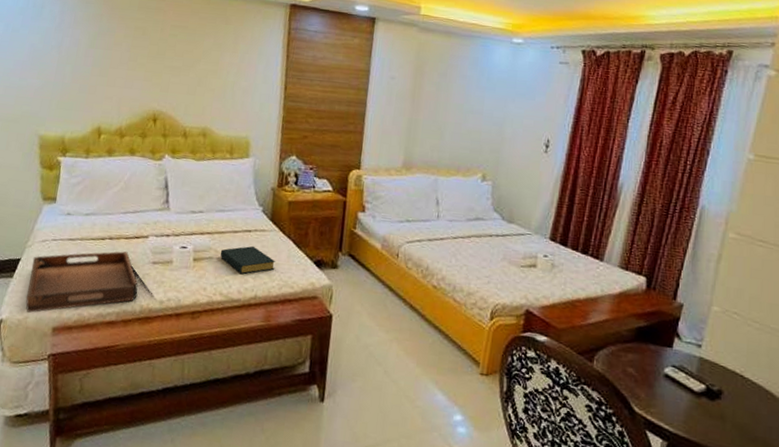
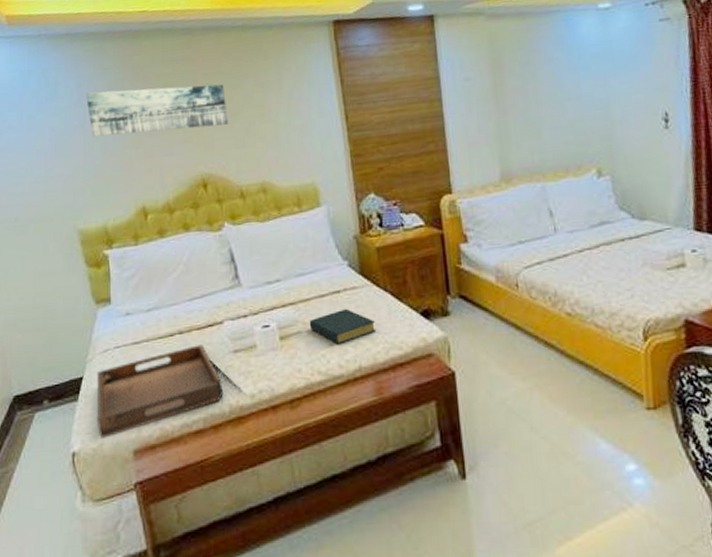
wall art: none [65,20,187,73] -> present [86,84,228,137]

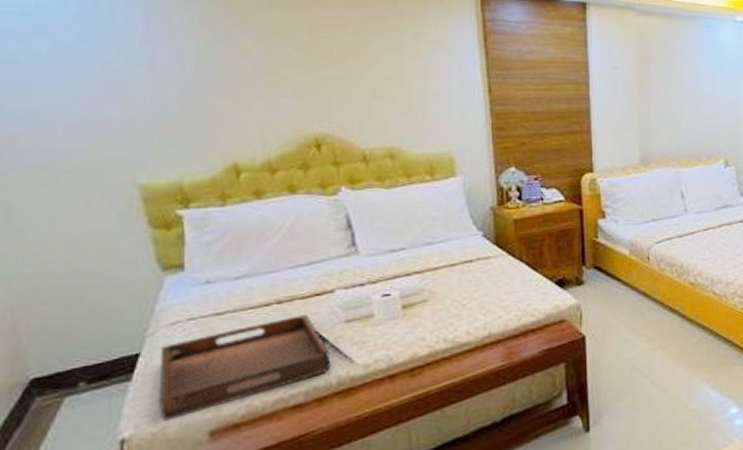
wall art: present [86,84,228,137] -> none [157,26,351,83]
hardback book: present [309,308,377,345] -> none [436,277,509,313]

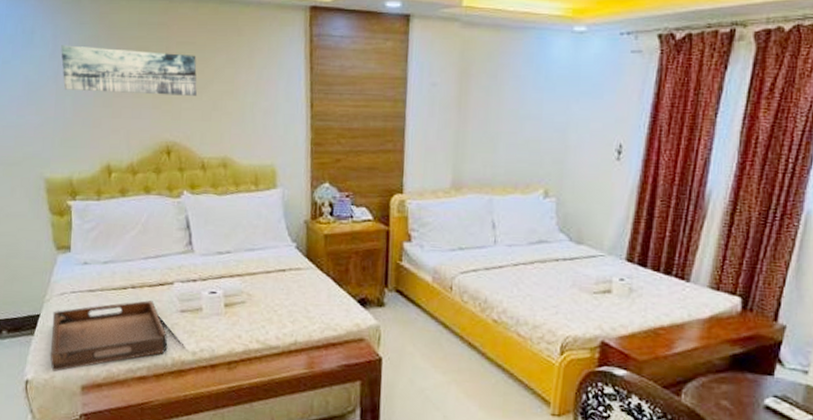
wall art: none [157,26,351,83] -> present [61,45,197,96]

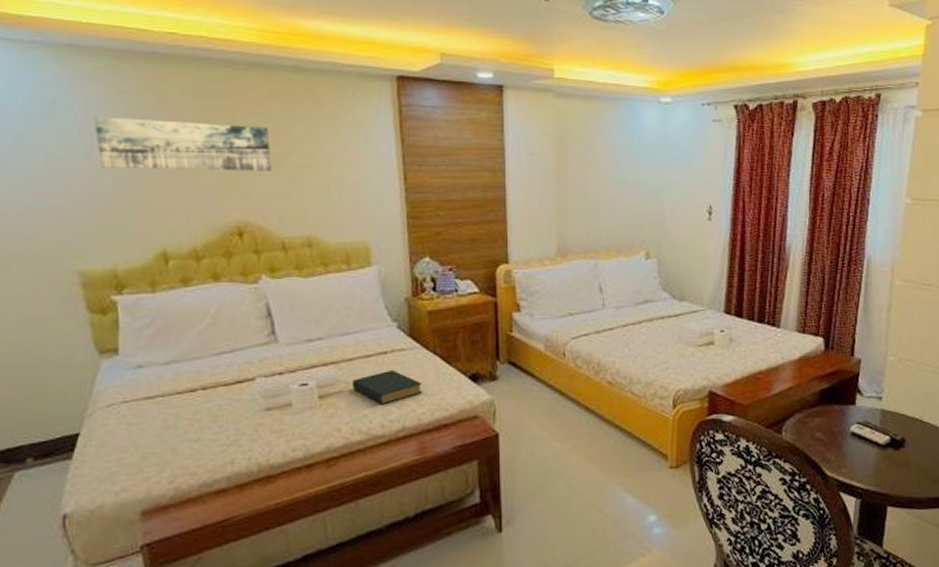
serving tray: present [50,300,168,372] -> none [95,402,252,499]
hardback book: none [253,286,316,319] -> present [352,369,423,405]

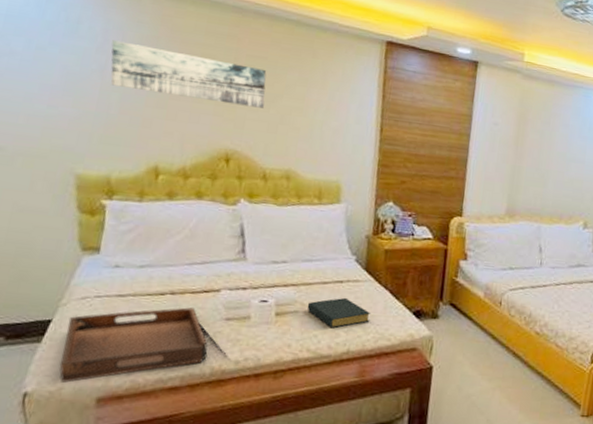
serving tray: none [95,402,252,499] -> present [59,307,208,383]

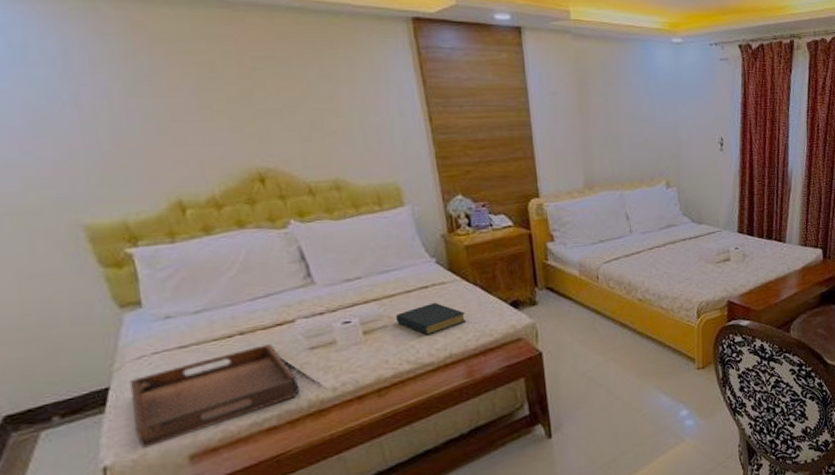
wall art: present [111,40,267,108] -> none [77,61,288,117]

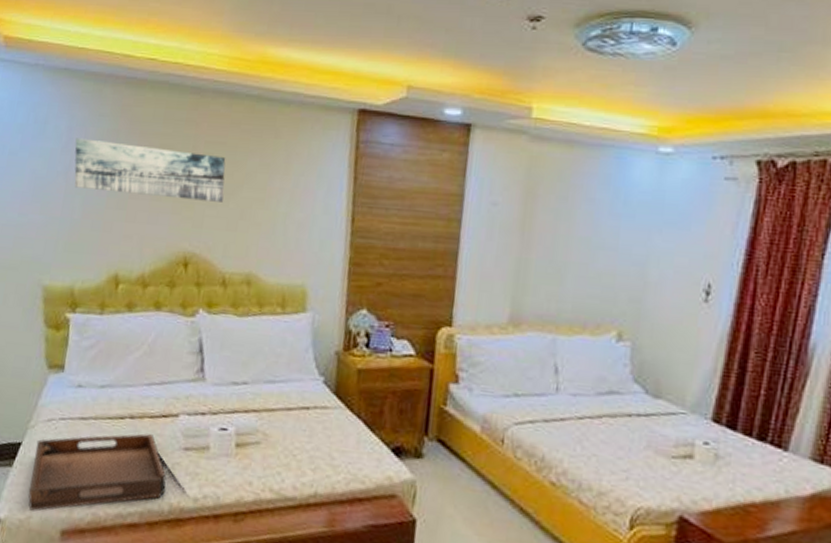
wall art: none [77,61,288,117] -> present [74,138,226,202]
hardback book: present [395,302,467,336] -> none [269,427,342,465]

